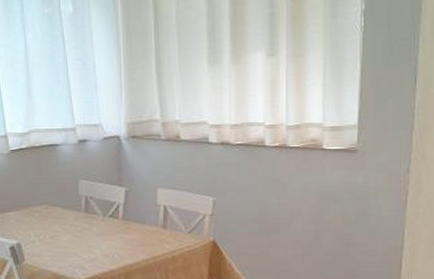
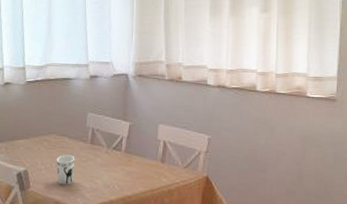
cup: none [49,225,70,256] -> present [56,154,75,185]

